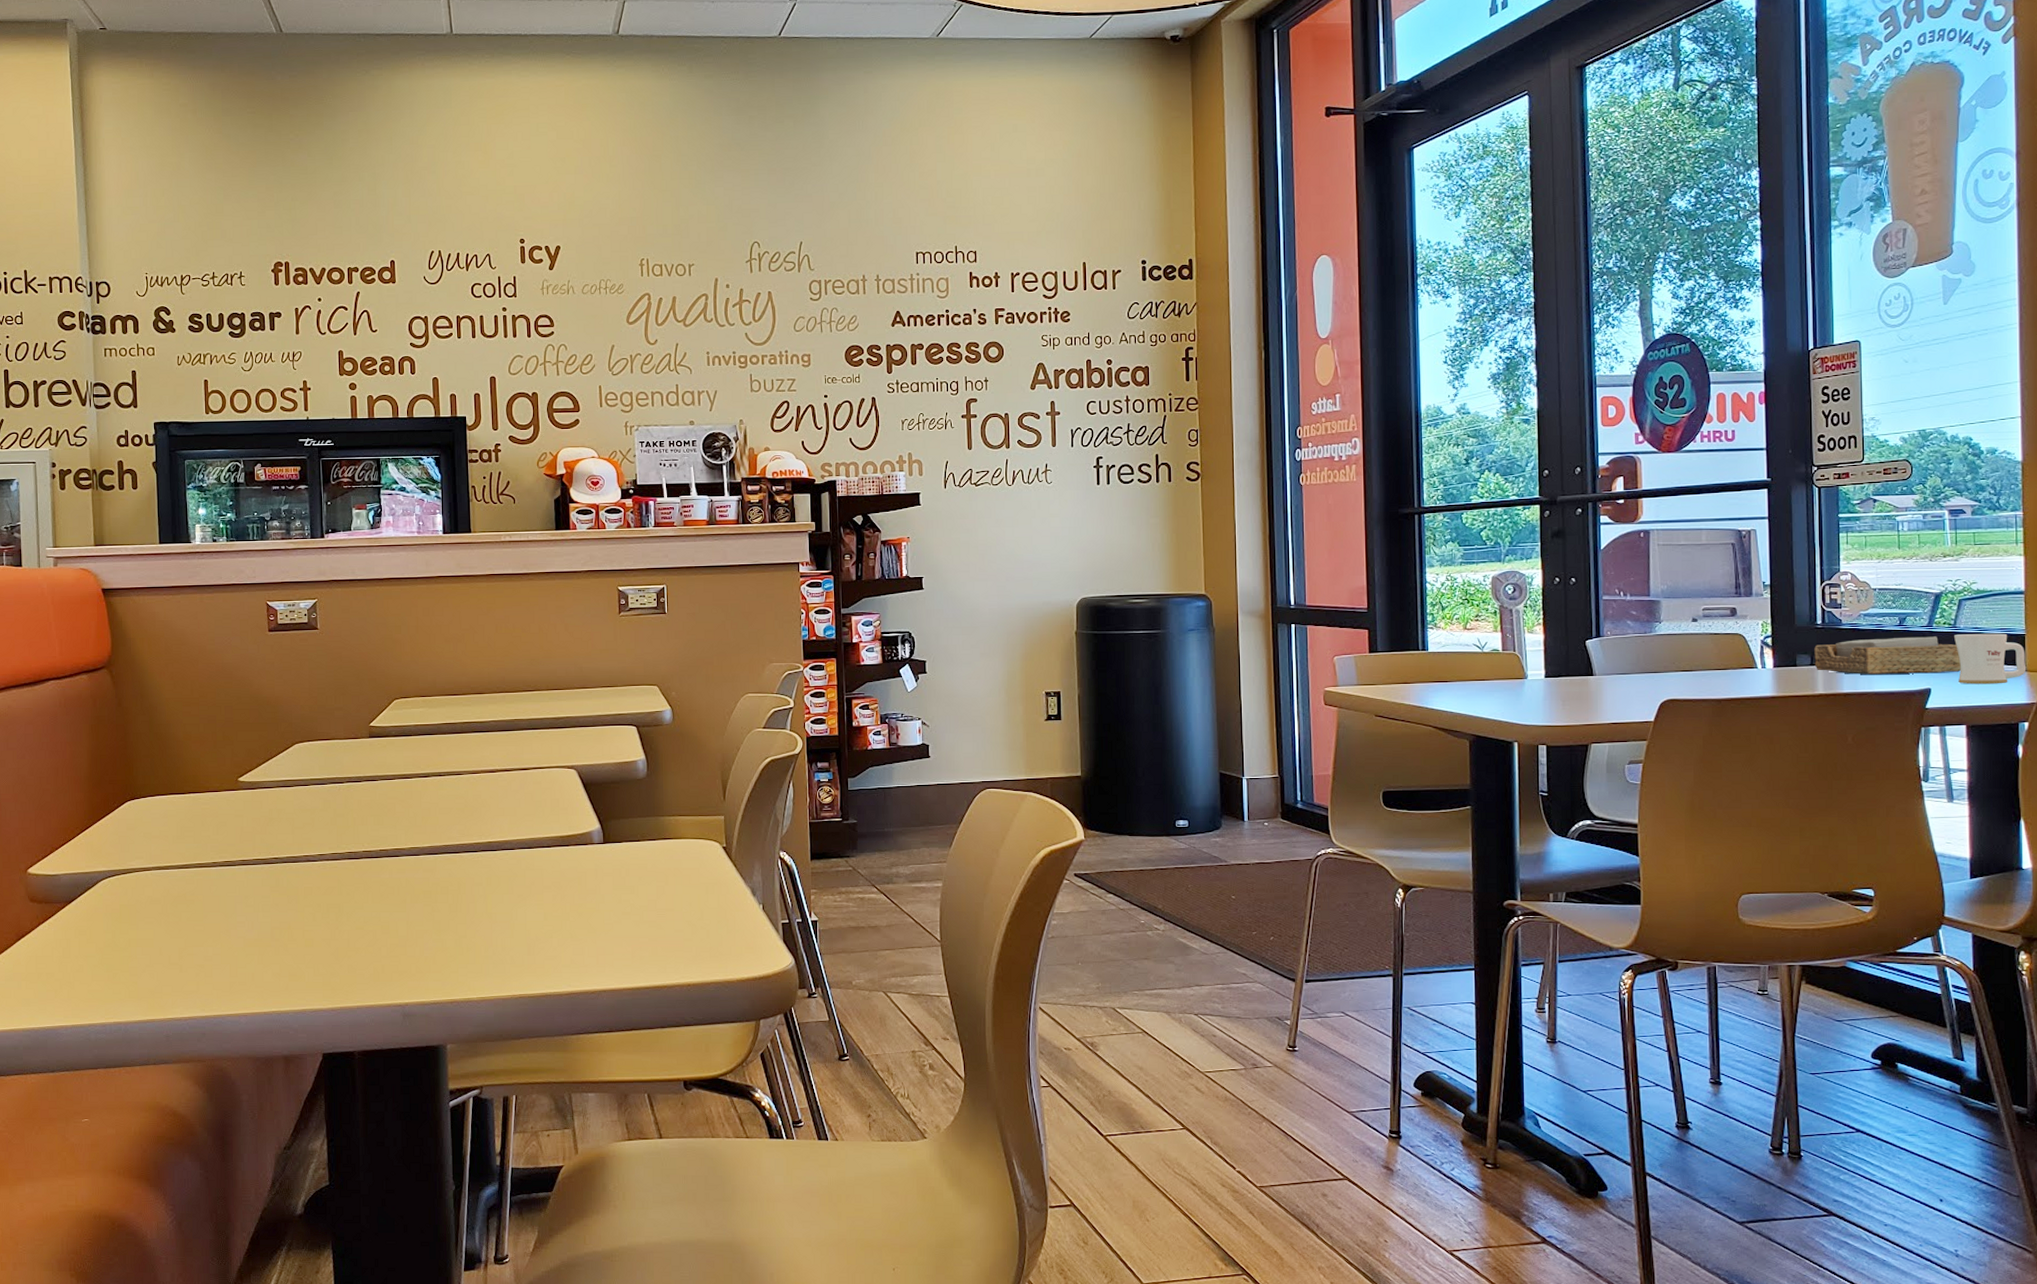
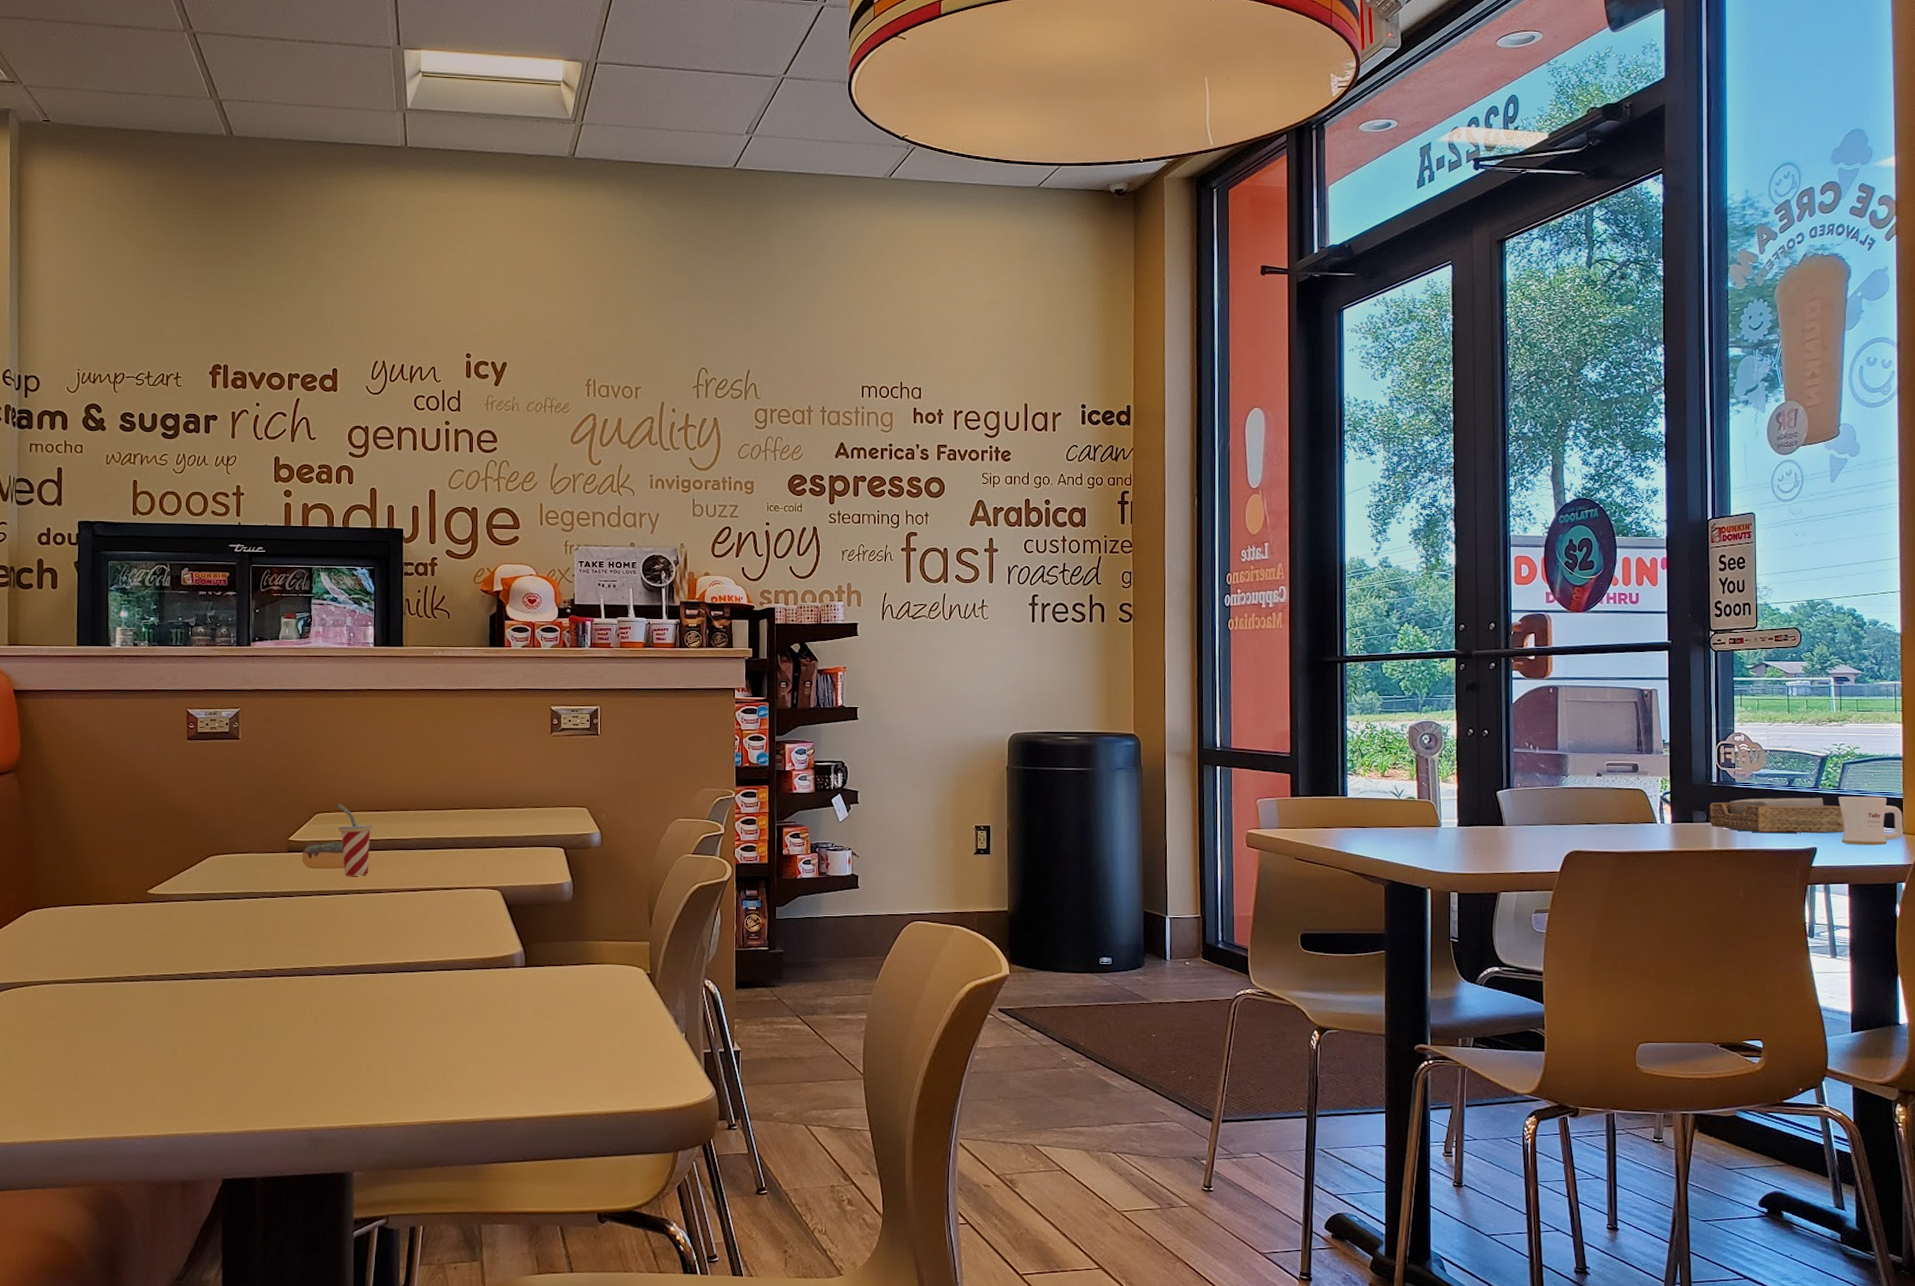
donut: none [383,725,425,753] -> present [301,841,345,869]
beverage cup: none [415,688,450,759] -> present [338,803,373,876]

